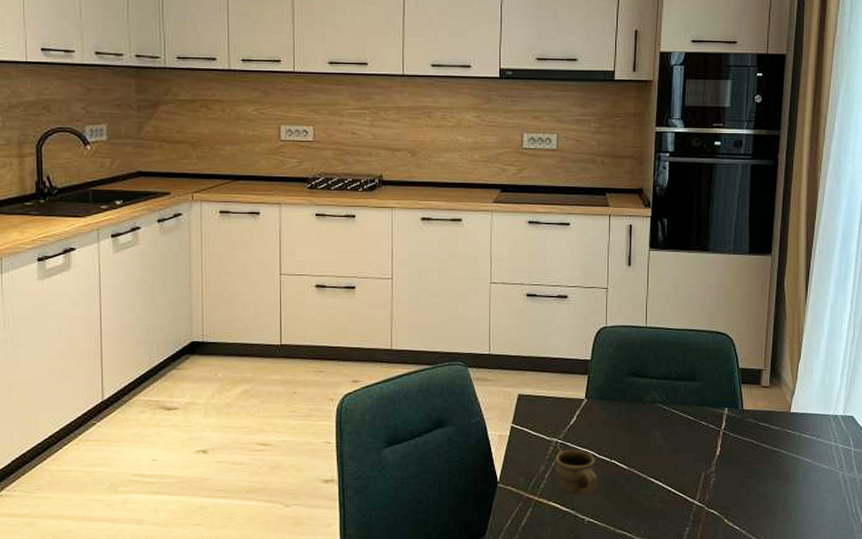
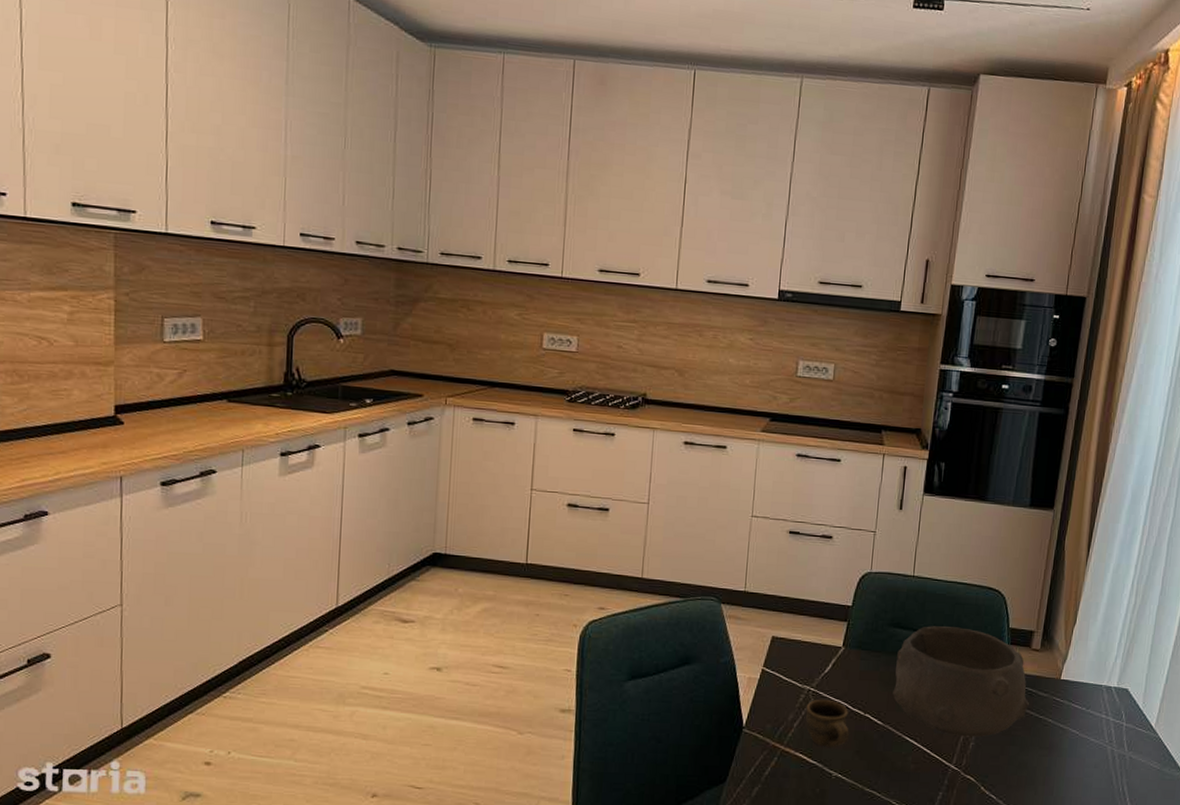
bowl: none [635,371,763,474] -> present [892,626,1029,737]

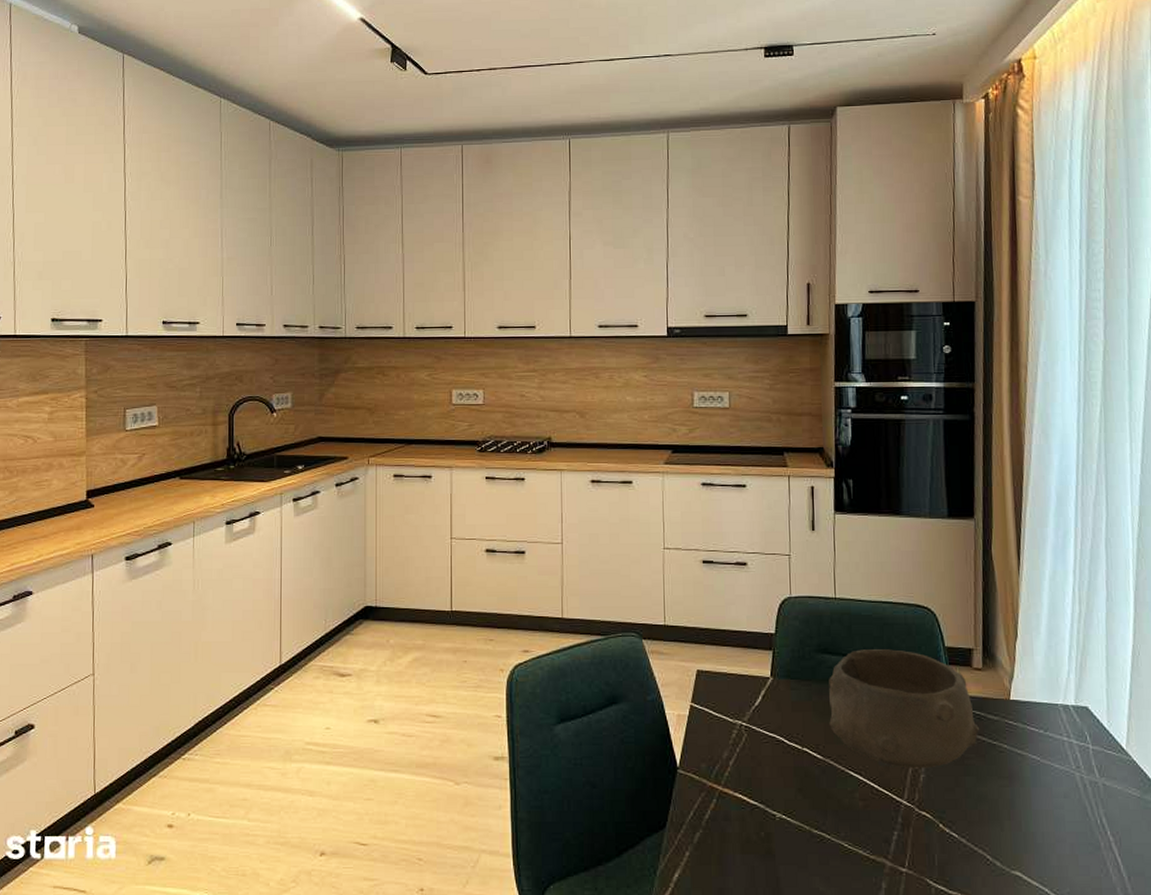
cup: present [806,699,849,748] -> none [740,734,789,787]

